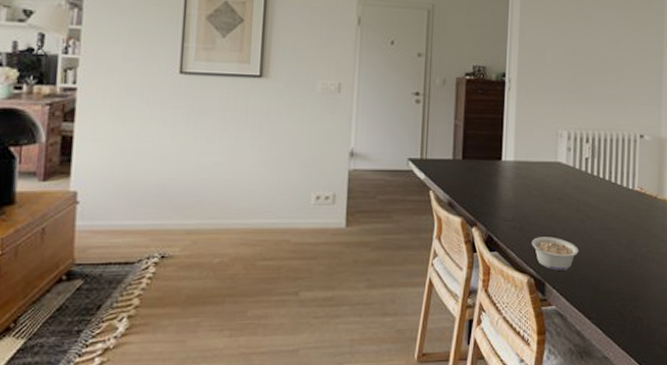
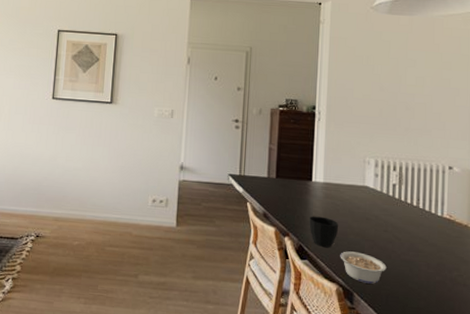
cup: none [498,200,530,235] -> present [309,216,339,247]

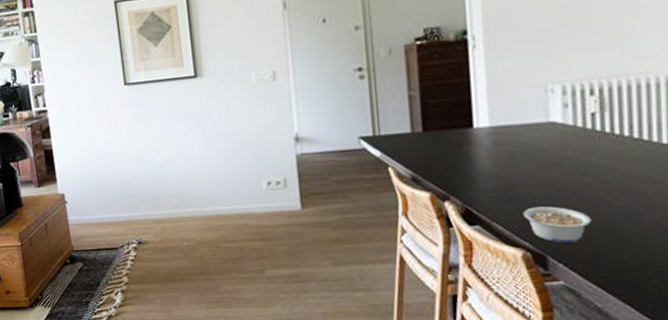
cup: present [309,216,339,247] -> none [475,169,518,207]

